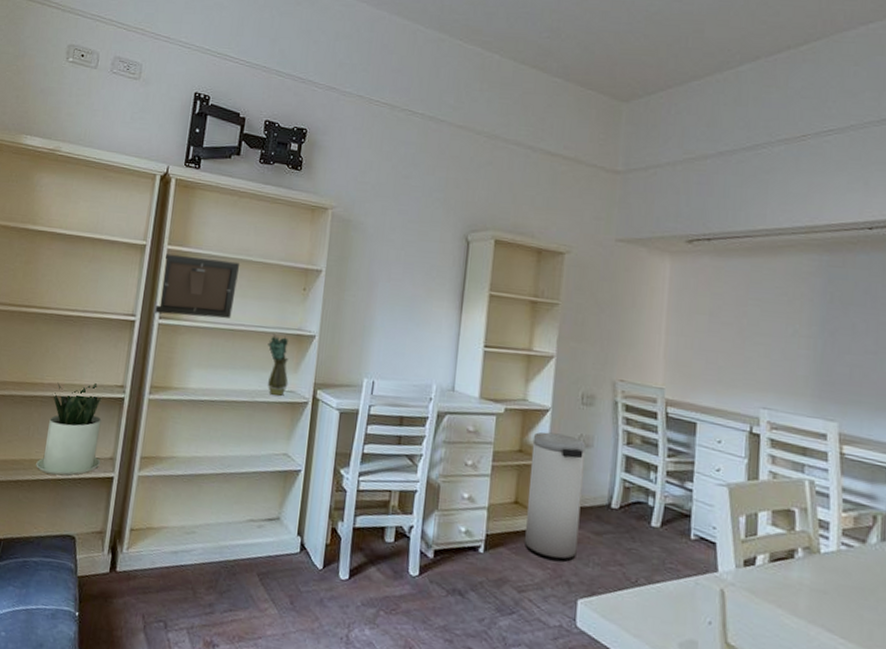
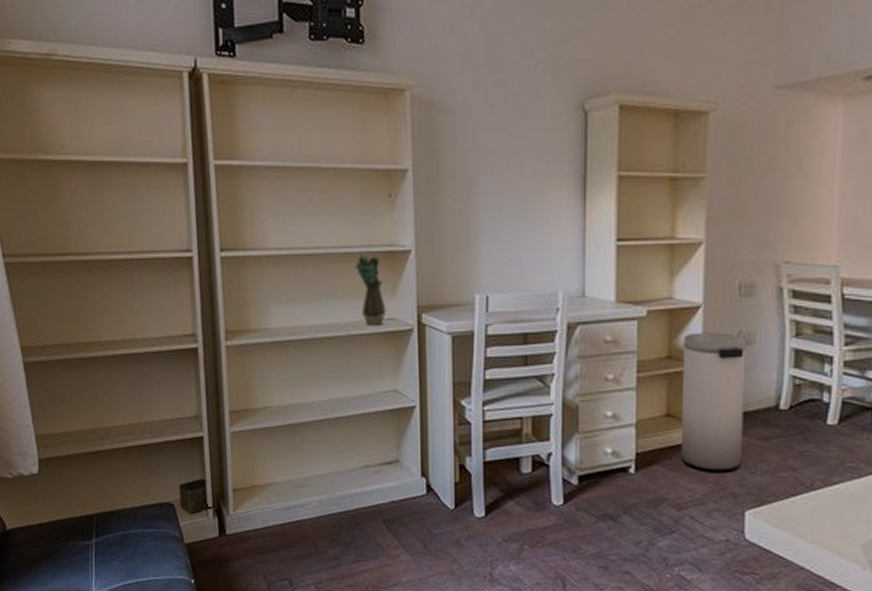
planter: present [36,382,102,476] -> none [113,333,186,441]
decorative box: none [80,515,110,549] -> present [178,479,213,515]
picture frame: present [155,253,240,319] -> none [214,170,307,244]

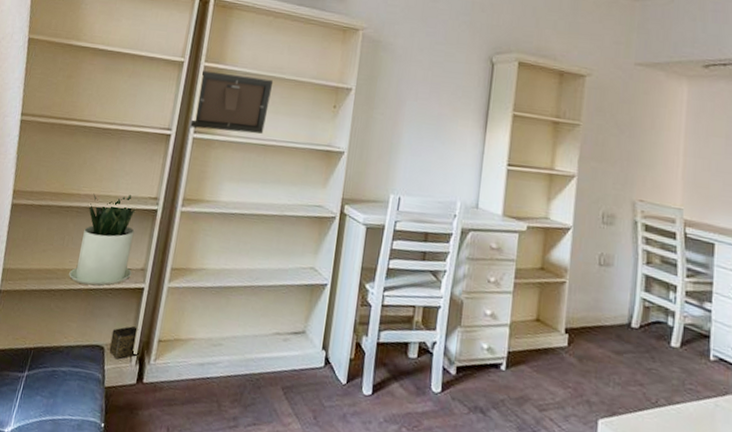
planter: none [113,333,186,441] -> present [69,193,136,286]
picture frame: none [214,170,307,244] -> present [190,70,274,134]
vase: present [355,254,387,325] -> none [296,150,318,210]
pedal bin: present [680,332,746,474] -> none [546,250,606,381]

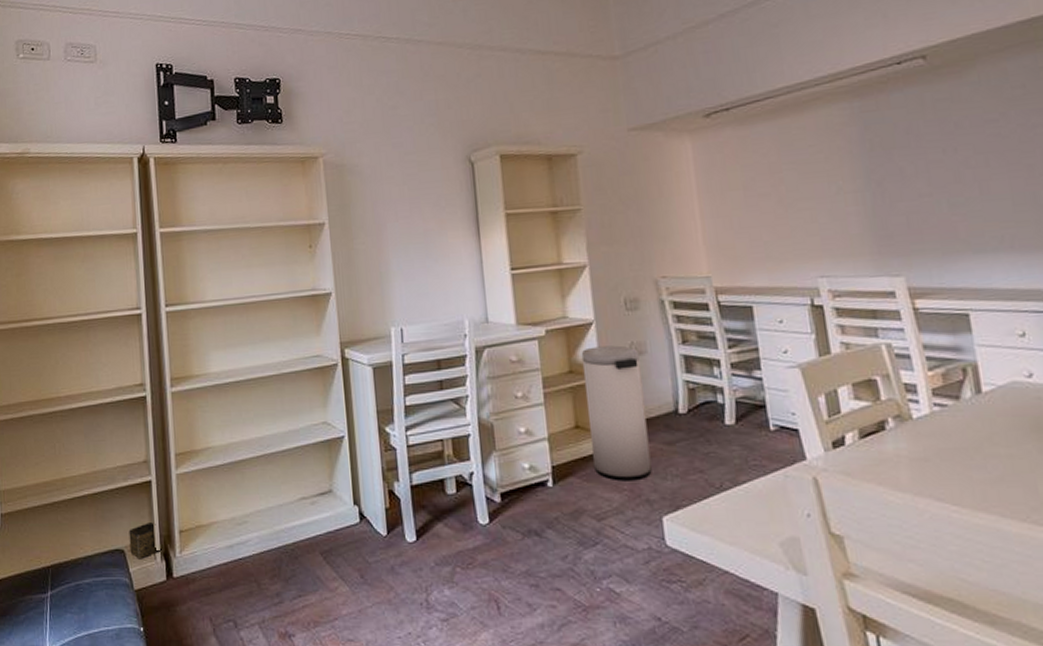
planter: present [69,193,136,286] -> none [69,385,135,490]
picture frame: present [190,70,274,134] -> none [160,231,240,301]
pedal bin: none [546,250,606,381] -> present [581,345,652,481]

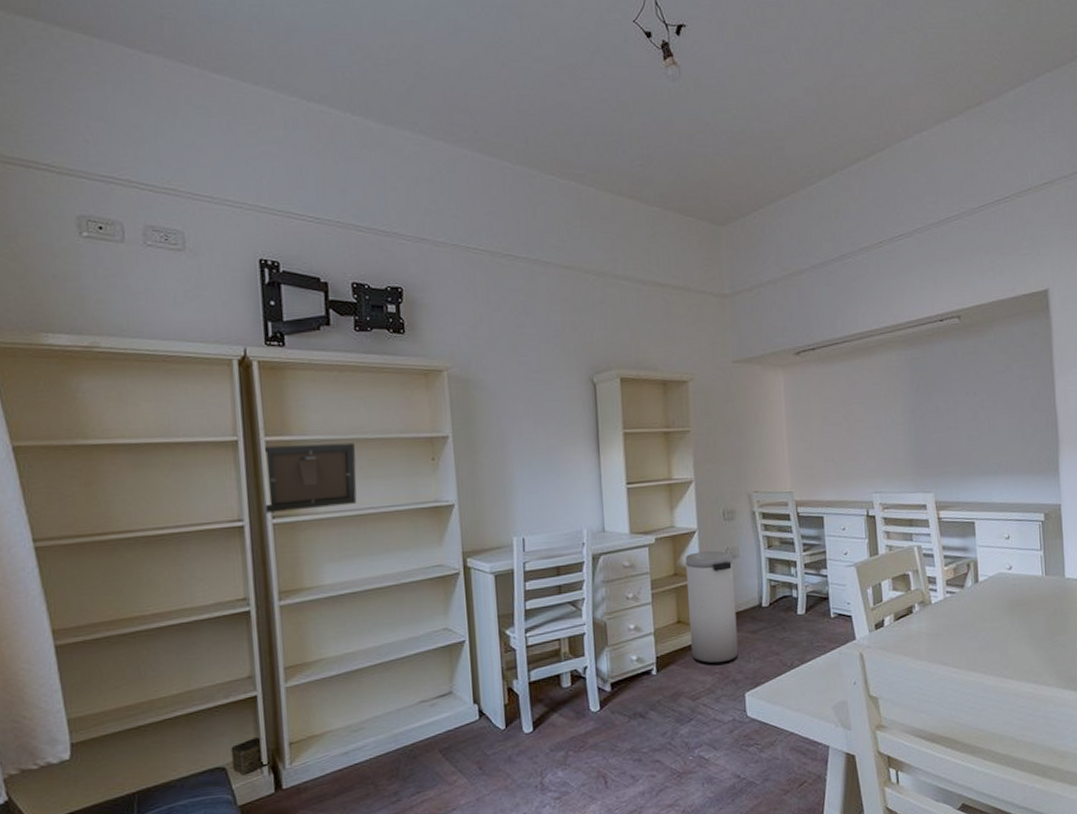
picture frame: none [160,231,240,301] -> present [265,442,357,513]

